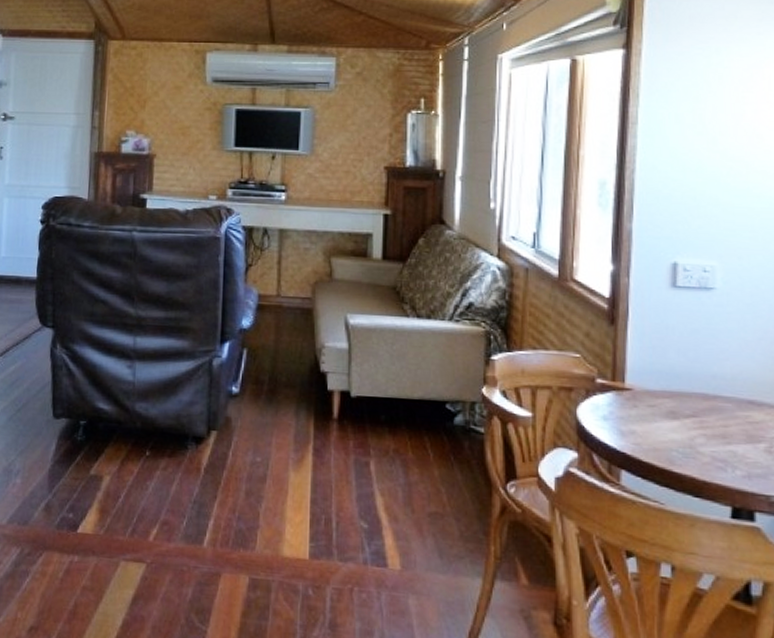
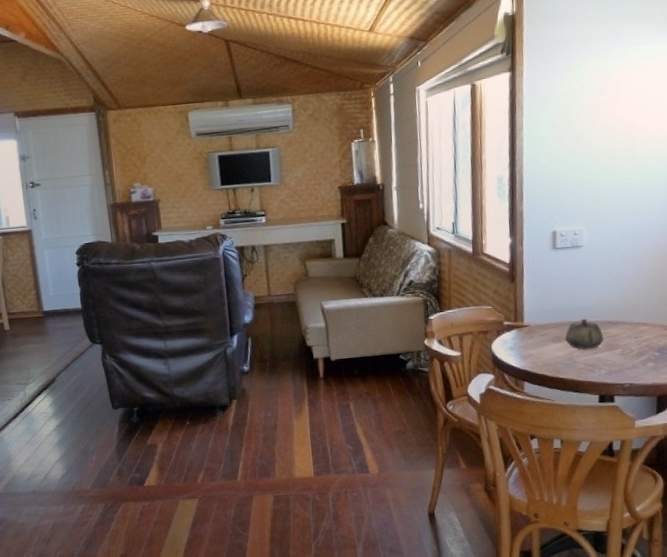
teapot: none [683,390,741,436] -> present [564,318,603,349]

